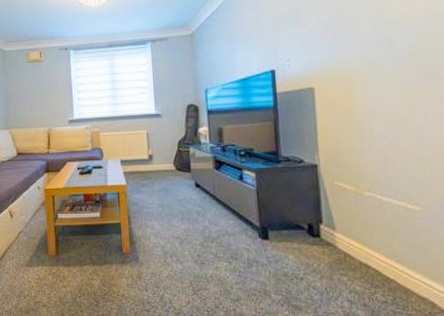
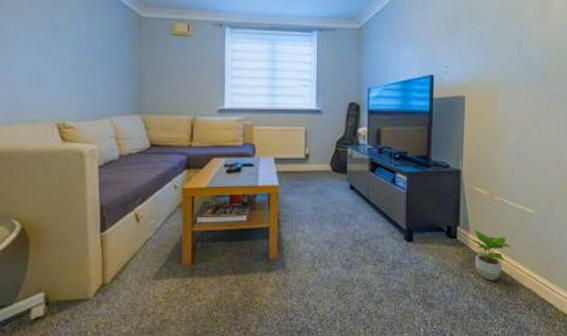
potted plant: none [336,228,394,285] -> present [469,229,512,281]

